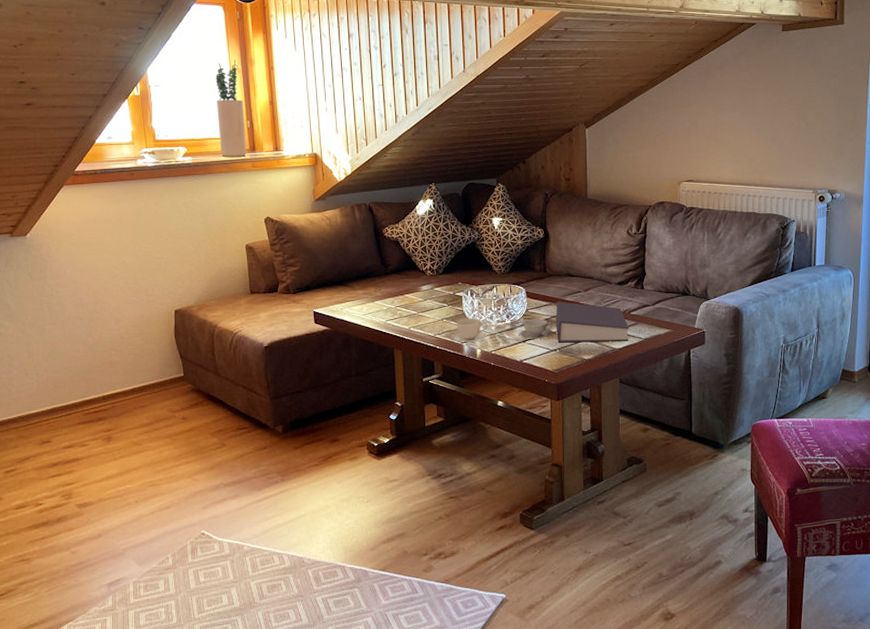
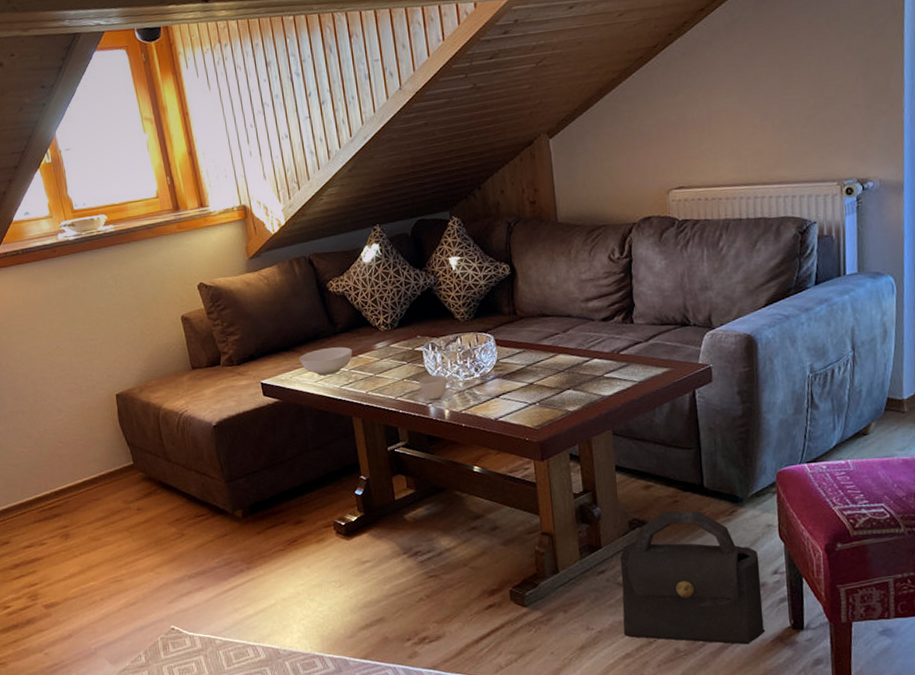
vase: present [216,59,247,158] -> none [128,108,171,221]
bowl: none [351,286,401,310] -> present [299,346,353,376]
teacup: present [518,319,553,339] -> none [490,369,530,393]
book: present [555,301,629,343] -> none [531,346,620,395]
handbag: none [616,451,735,573] -> present [619,510,766,645]

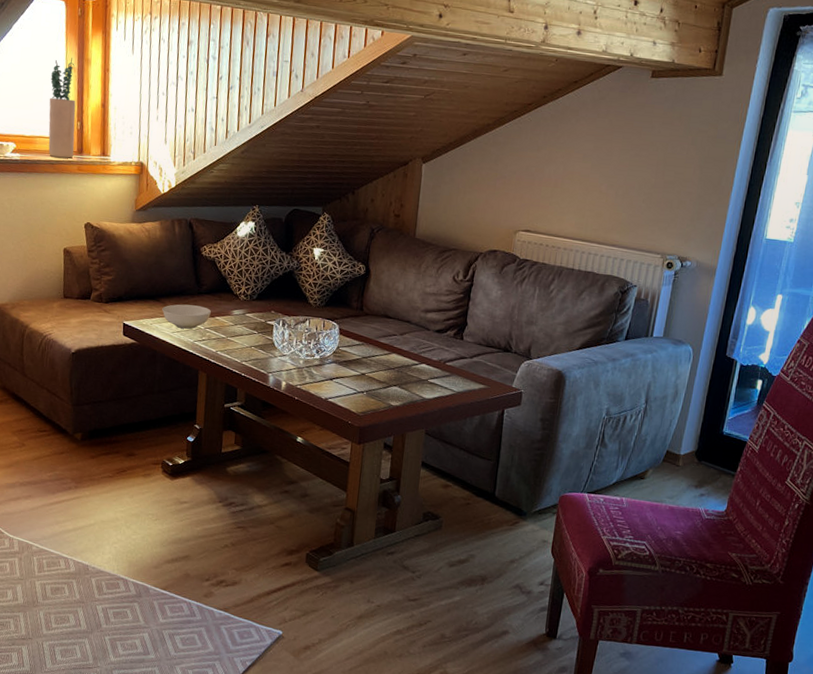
vase: none [128,108,171,221] -> present [48,57,76,159]
teacup: present [415,375,456,403] -> none [258,348,296,374]
handbag: present [619,510,766,645] -> none [399,510,530,643]

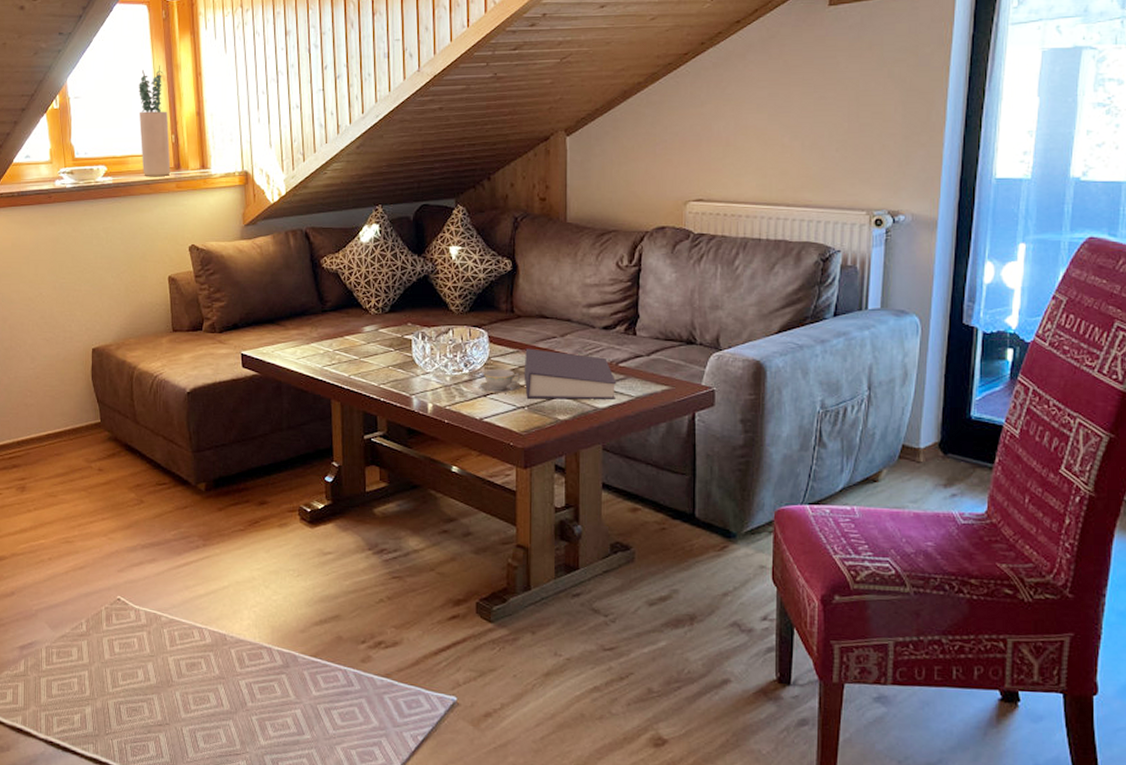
bowl: present [162,304,212,329] -> none [283,325,340,353]
teacup: none [326,357,363,379] -> present [478,368,521,393]
book: none [366,342,443,392] -> present [524,348,617,400]

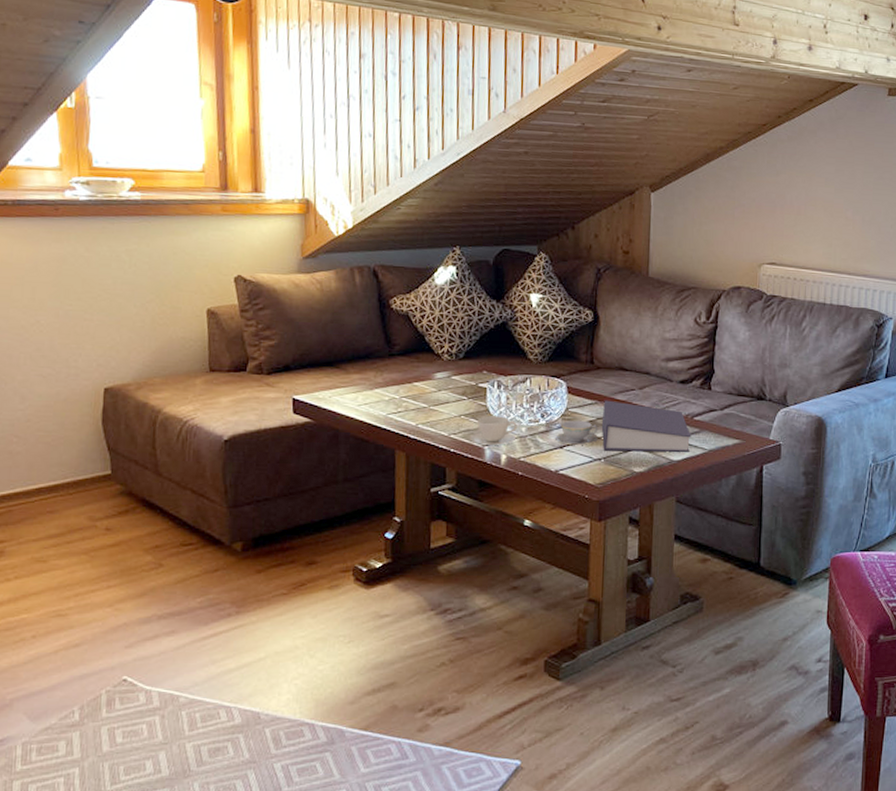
vase: present [139,65,171,177] -> none [179,72,216,197]
teacup: none [398,366,442,394] -> present [470,416,517,445]

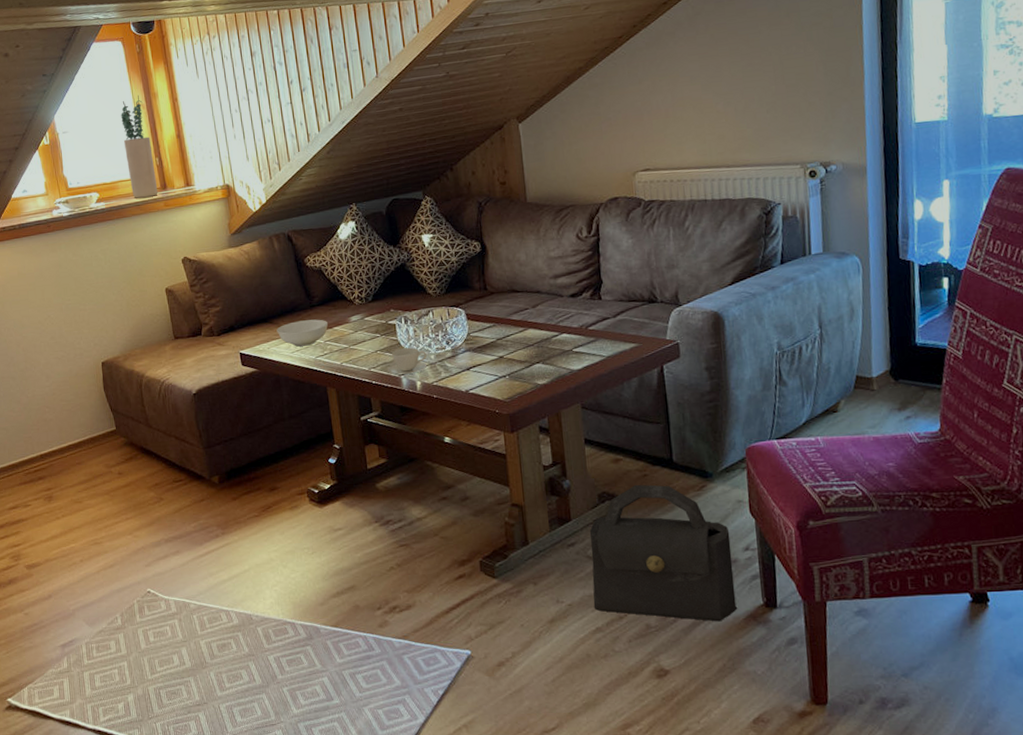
vase: none [179,72,216,197] -> present [121,95,158,199]
bowl: none [343,370,408,400] -> present [276,319,329,347]
teacup: present [554,420,598,445] -> none [461,342,500,366]
book: present [601,400,692,452] -> none [501,321,588,368]
handbag: none [660,587,805,735] -> present [589,484,738,622]

